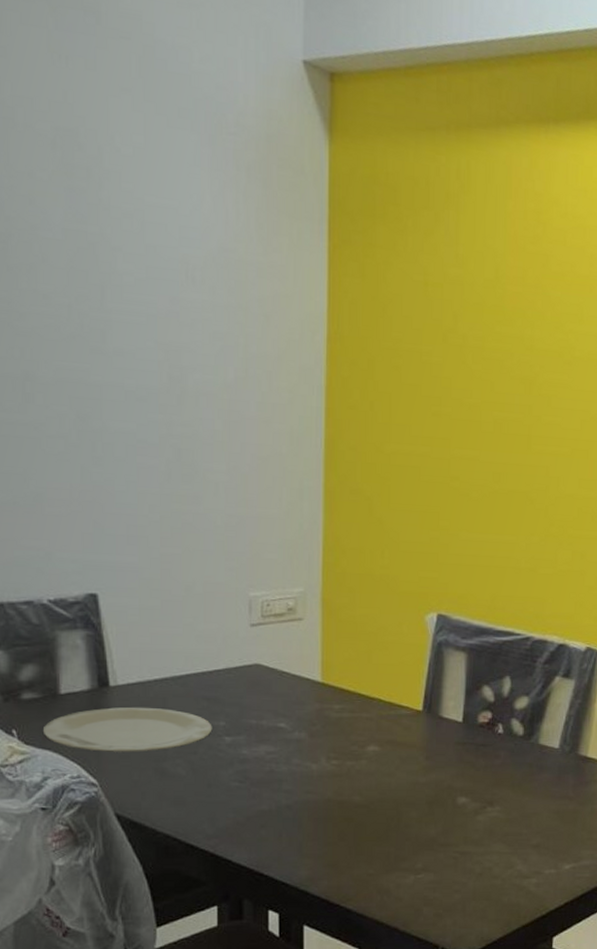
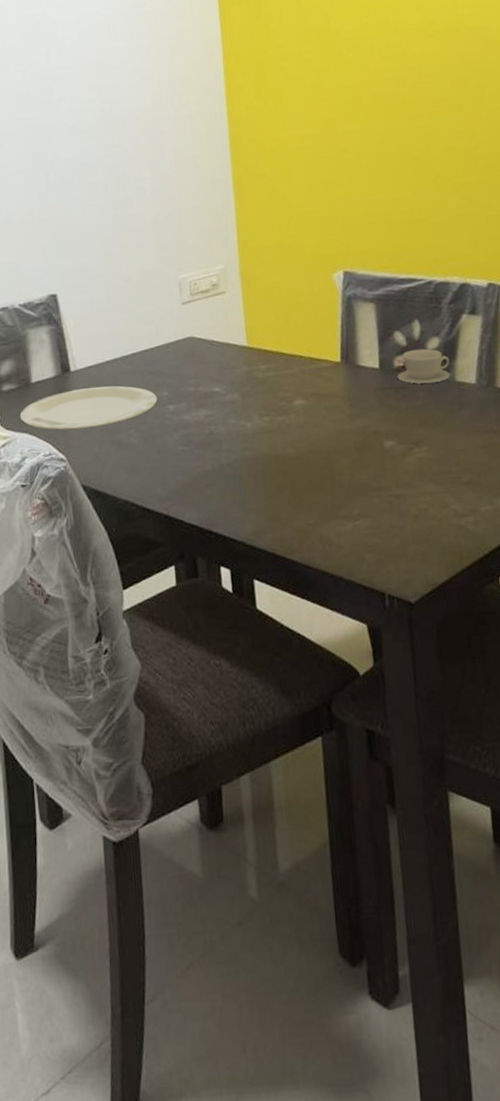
teacup: none [480,707,536,743] -> present [397,349,450,384]

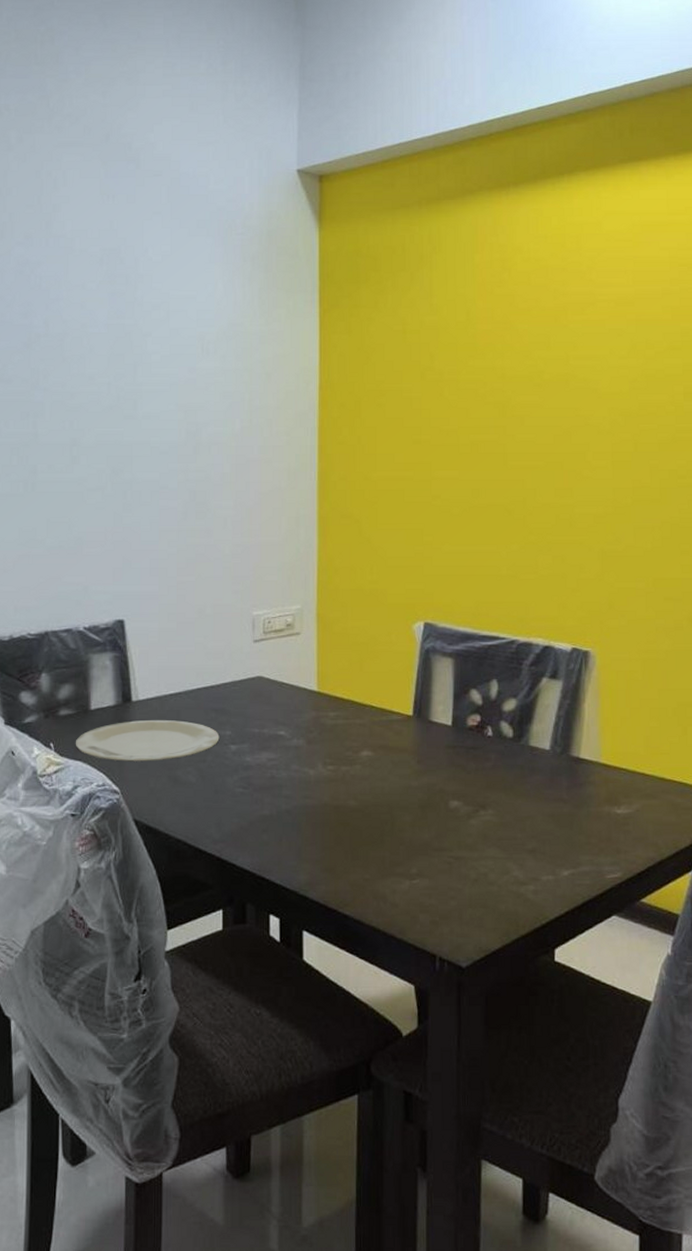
teacup: present [397,349,450,384] -> none [469,709,525,745]

